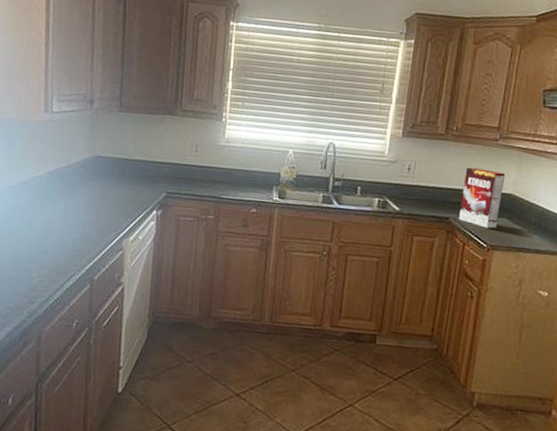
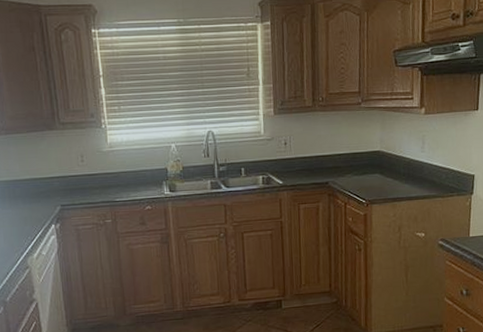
cereal box: present [459,167,505,229] -> none [336,132,372,186]

